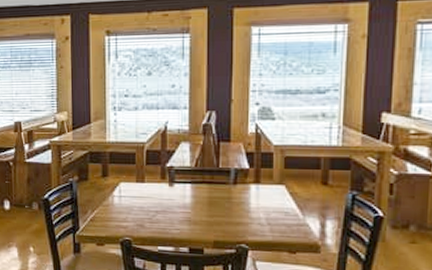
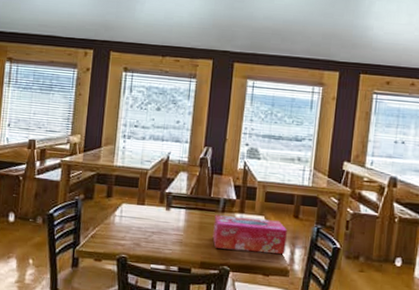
tissue box: none [225,187,314,228] -> present [212,214,287,255]

